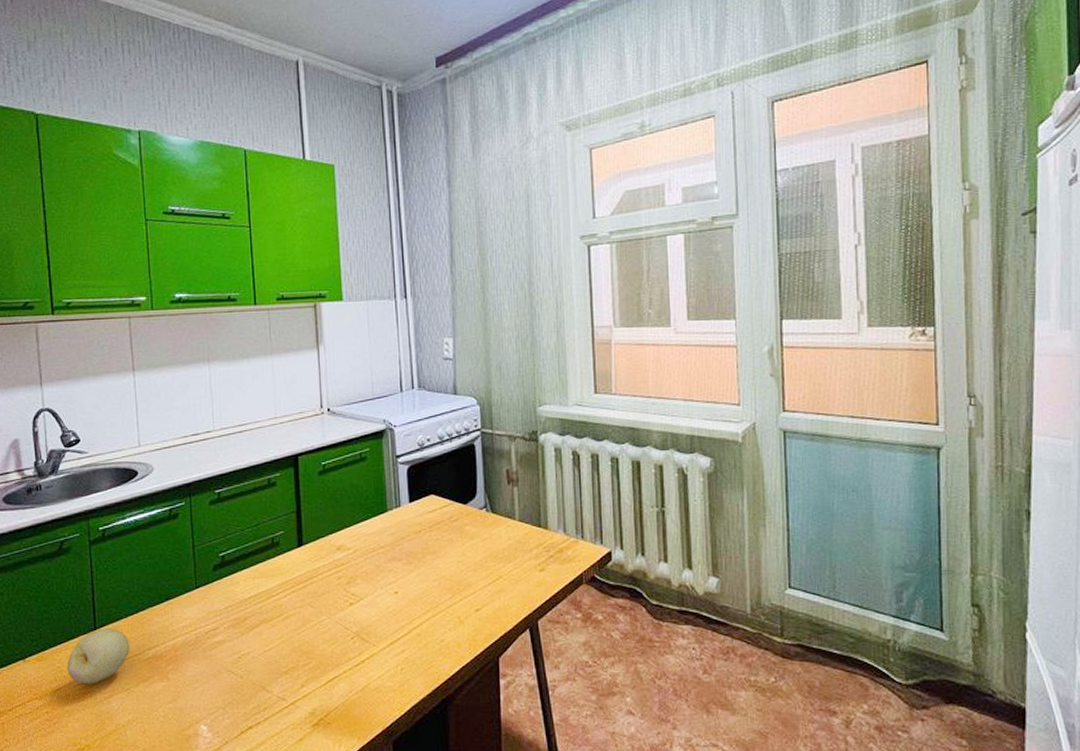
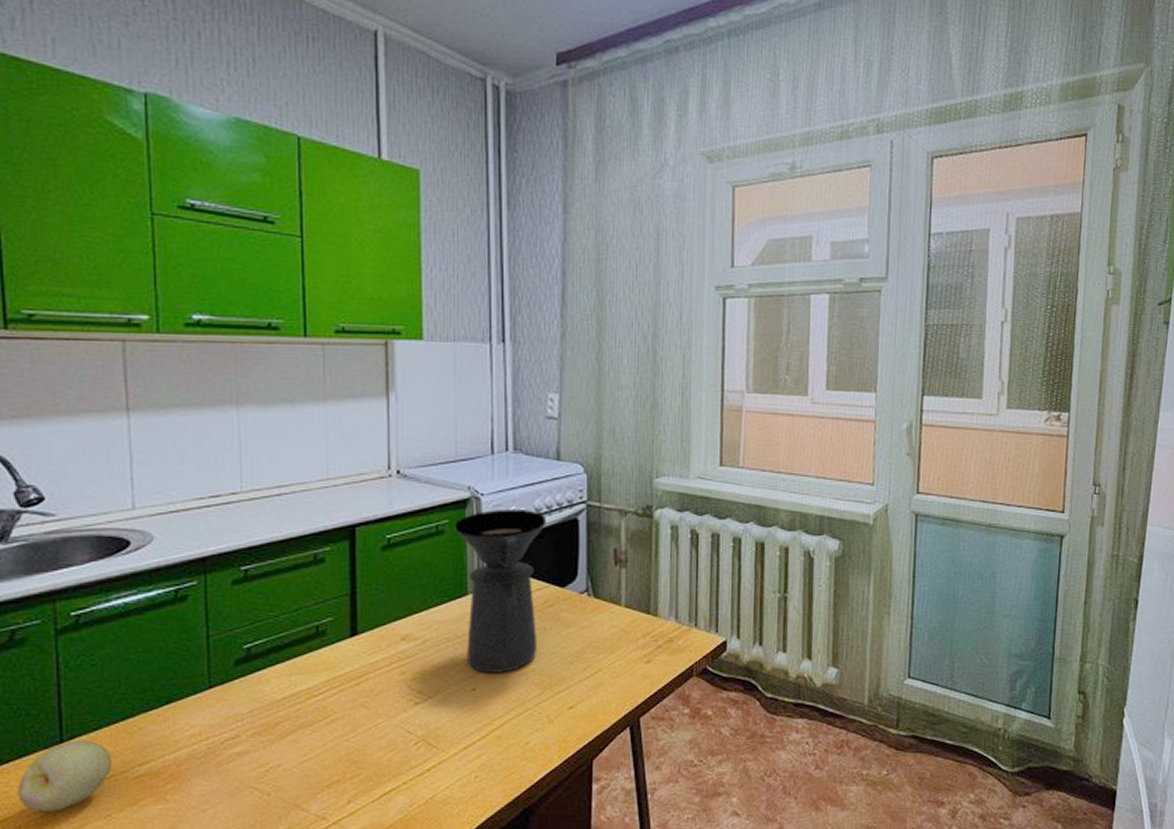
coffee maker: none [374,438,449,579] -> present [454,510,547,673]

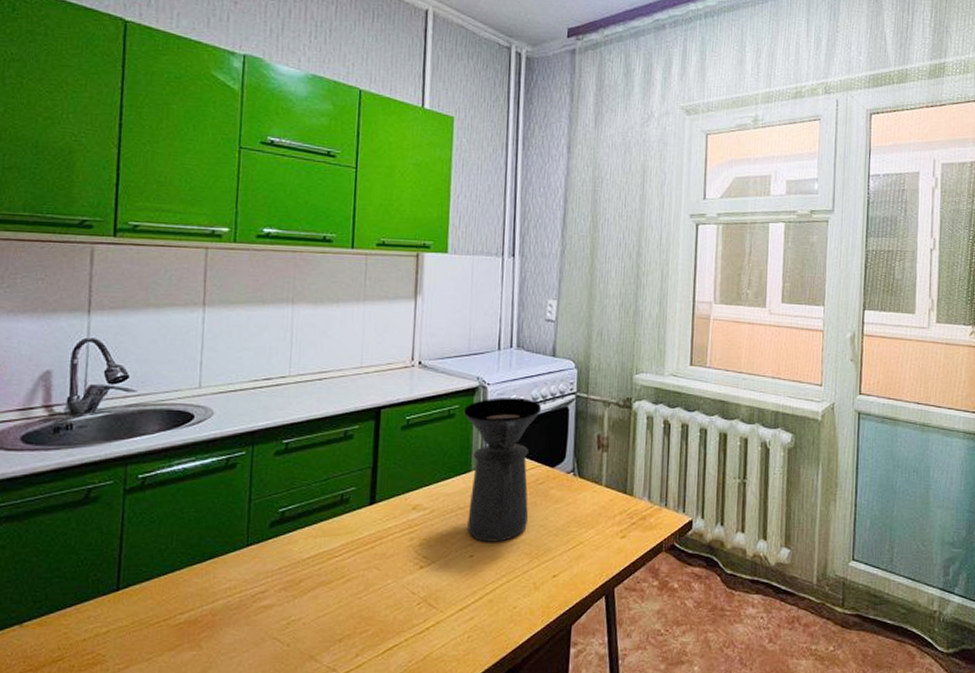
fruit: present [17,740,113,813] -> none [74,588,159,654]

